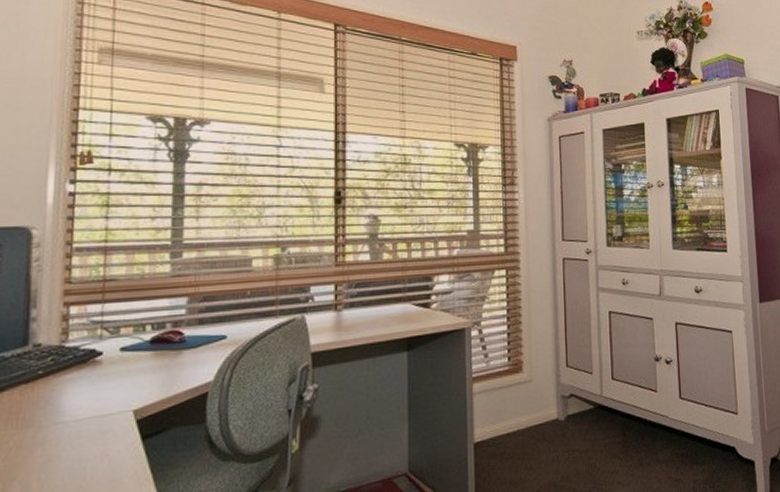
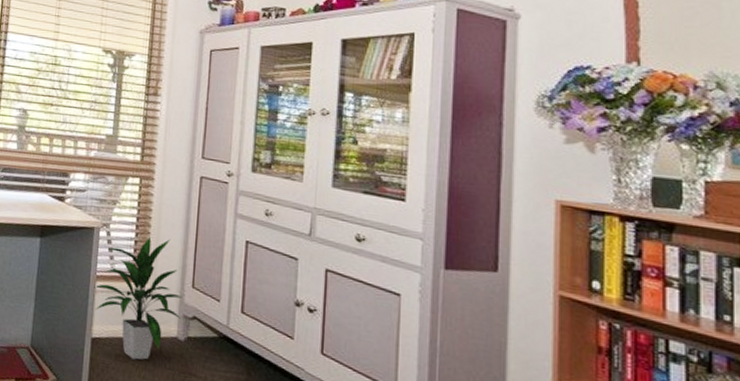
indoor plant: none [471,324,559,453] -> present [94,236,183,360]

